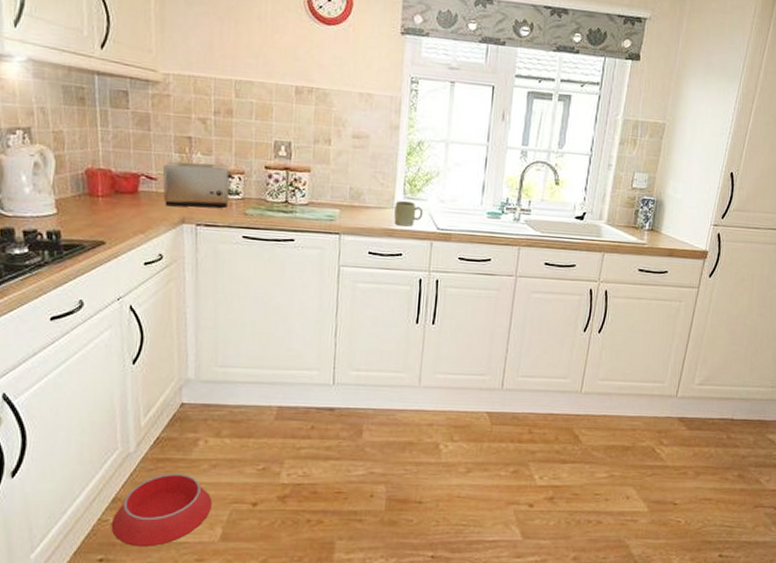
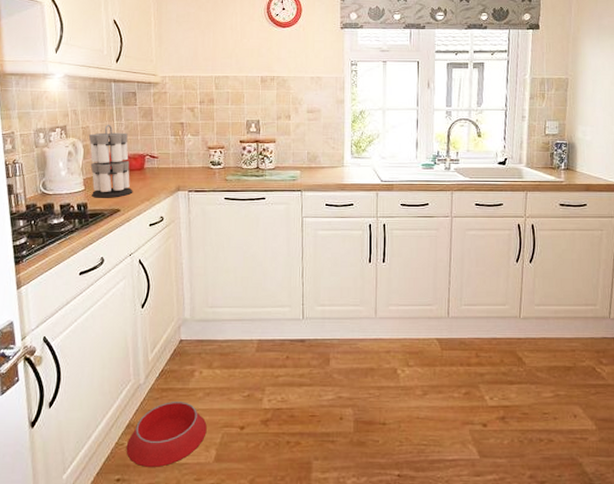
spice rack: none [62,130,123,227] -> present [88,124,133,198]
toaster: present [163,161,233,208] -> none [162,141,216,178]
mug: present [394,200,424,227] -> none [345,159,369,181]

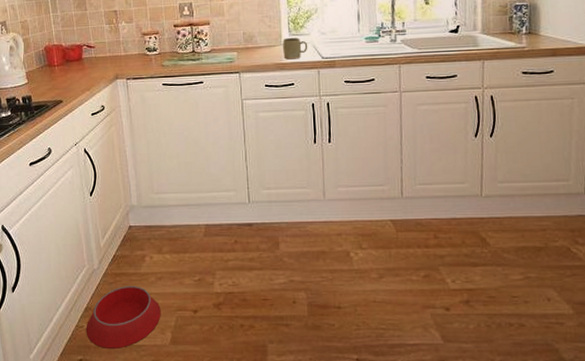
spice rack: present [88,124,133,198] -> none [27,17,74,90]
mug: none [345,159,369,181] -> present [283,37,308,60]

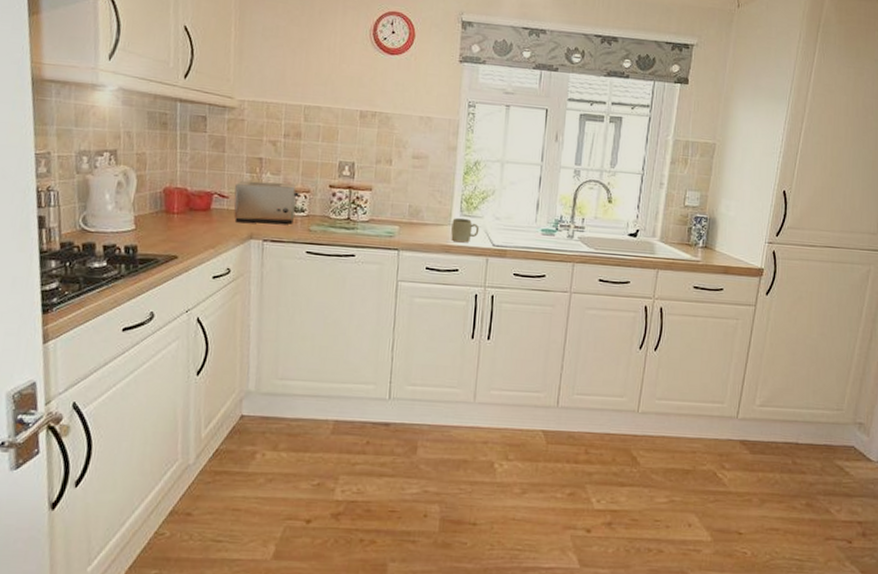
pet bowl: present [86,286,161,348] -> none [167,487,267,562]
toaster: none [99,28,150,67] -> present [233,180,299,224]

